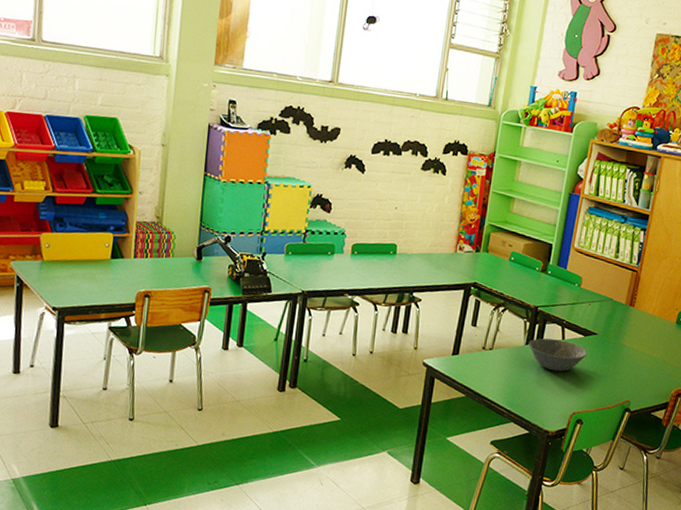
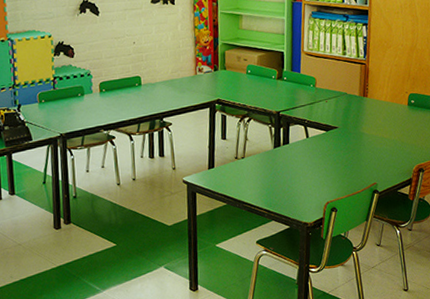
bowl: present [528,338,588,372] -> none [276,138,332,168]

